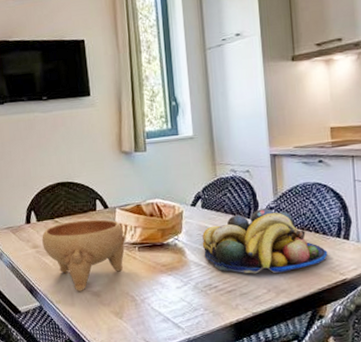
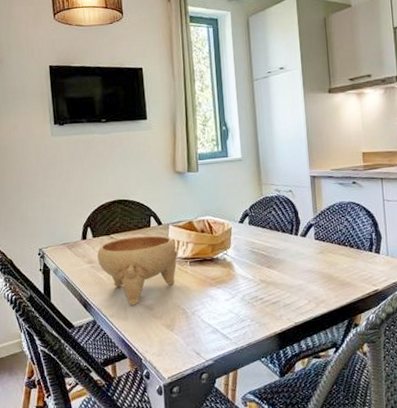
fruit bowl: present [202,208,328,274] -> none [249,225,362,286]

